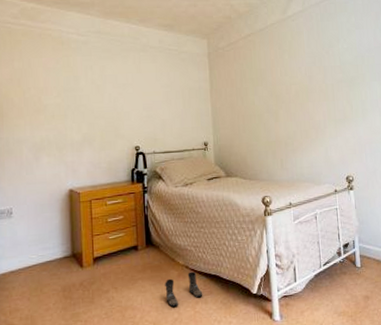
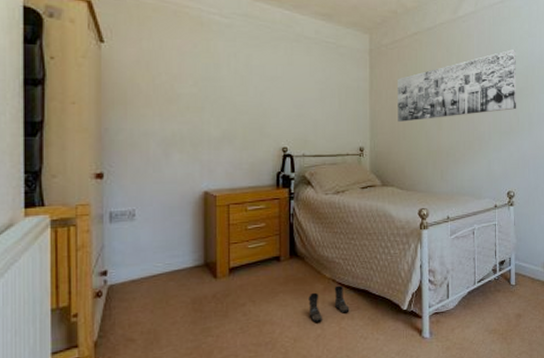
wall art: none [235,42,349,117] -> present [398,49,516,123]

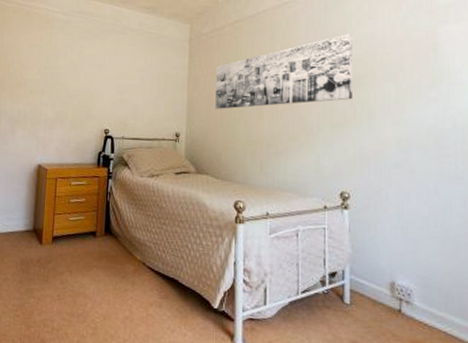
boots: present [309,285,350,322] -> none [118,269,158,304]

